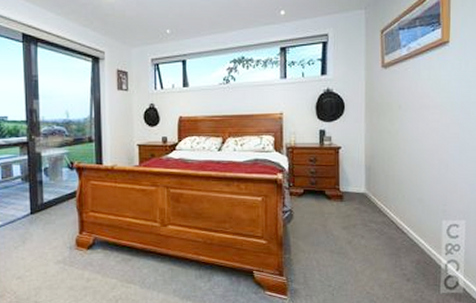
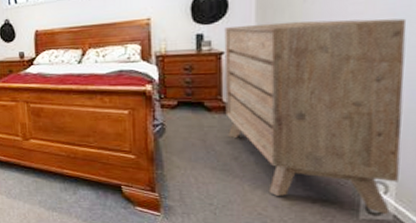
dresser: none [341,124,467,289] -> present [224,18,407,215]

